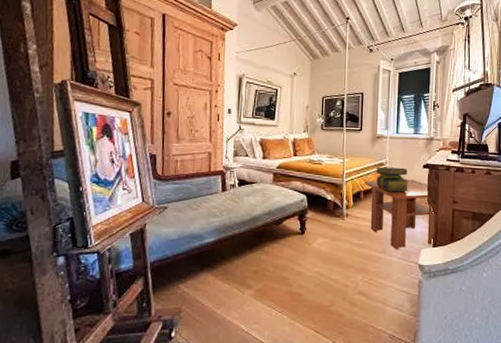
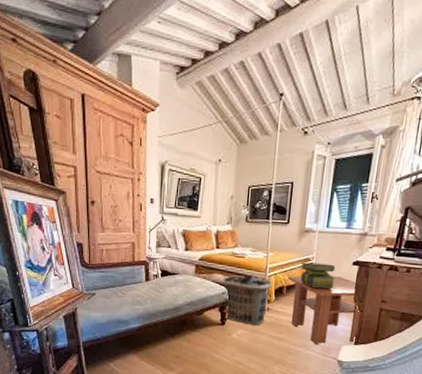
clothes hamper: none [298,180,351,232] -> present [220,274,273,325]

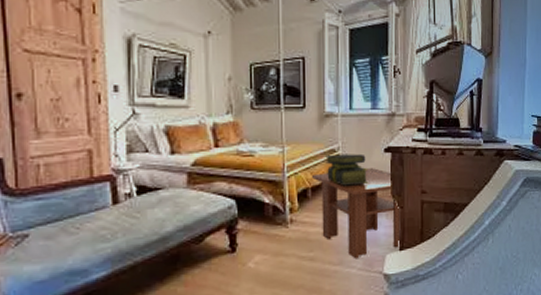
clothes hamper: present [220,274,273,325] -> none [224,177,294,246]

